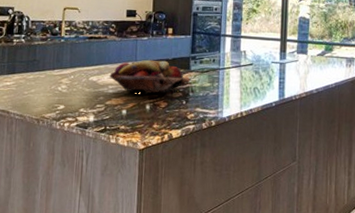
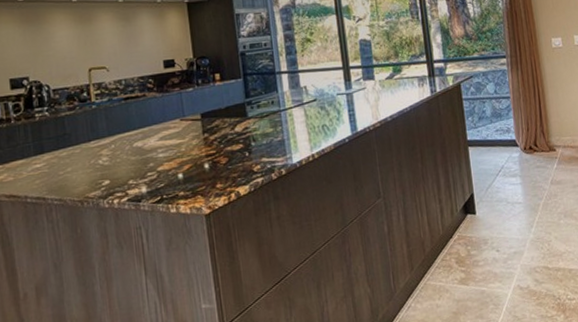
fruit basket: present [109,59,190,95] -> none [156,111,249,153]

